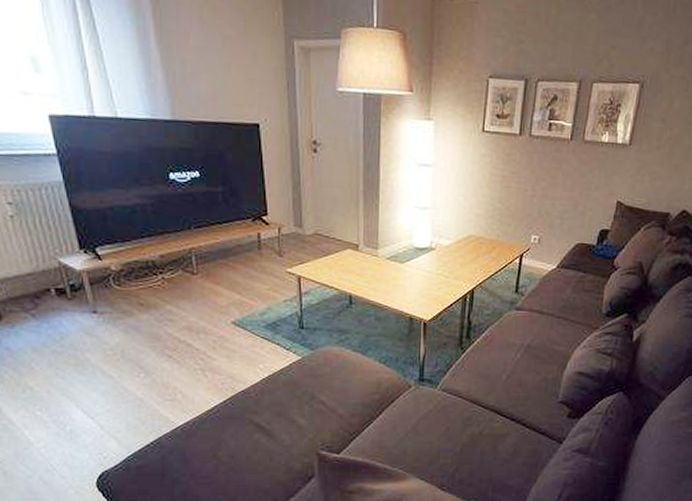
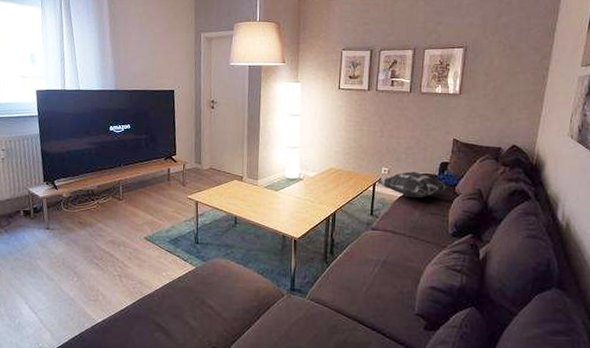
decorative pillow: none [524,240,611,273] -> present [376,171,452,198]

